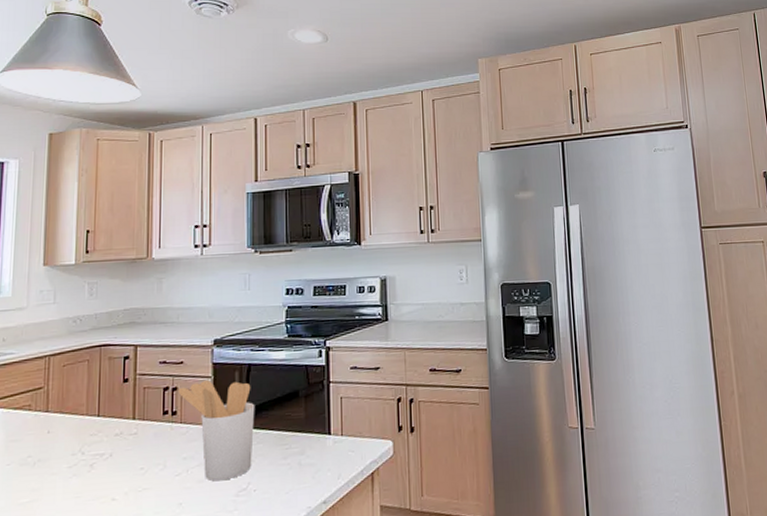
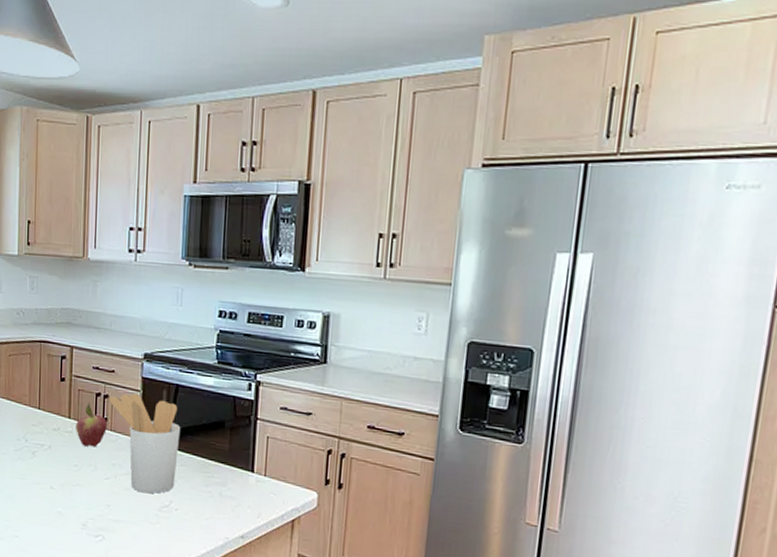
fruit: none [141,399,178,446] -> present [76,403,108,447]

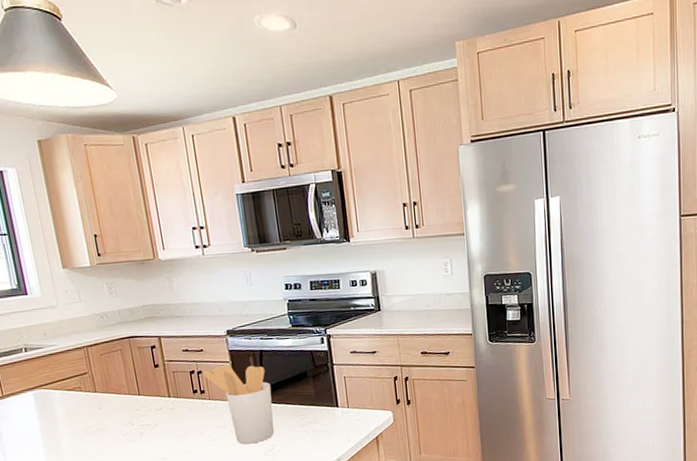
fruit: present [76,403,108,447] -> none [176,381,206,418]

